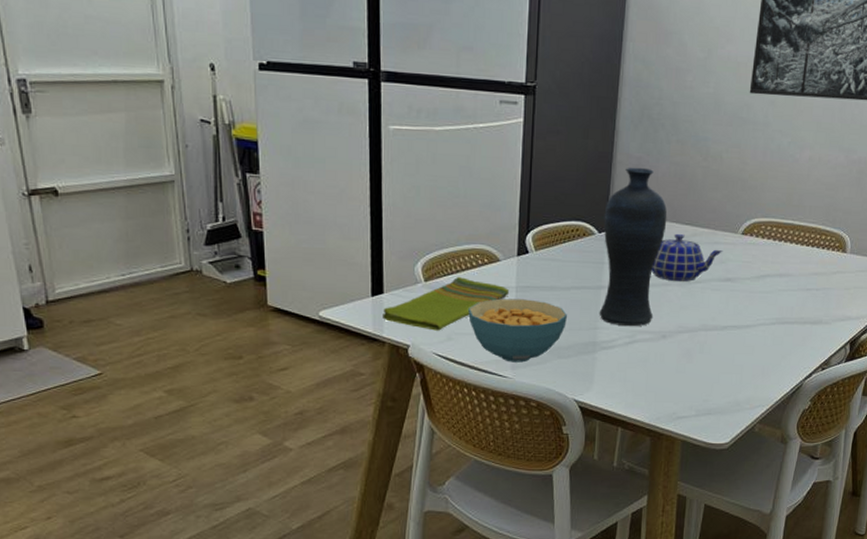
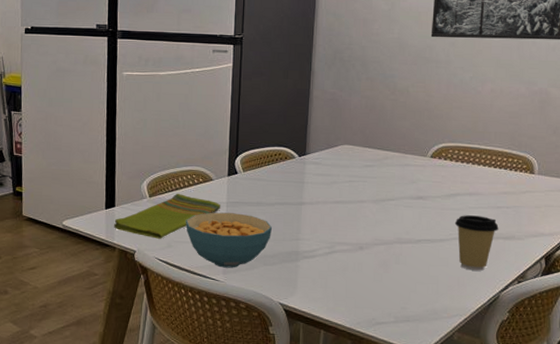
vase: present [599,167,668,327] -> none [300,101,360,239]
teapot: present [651,233,723,282] -> none [347,157,414,200]
coffee cup: none [762,298,807,358] -> present [454,215,499,271]

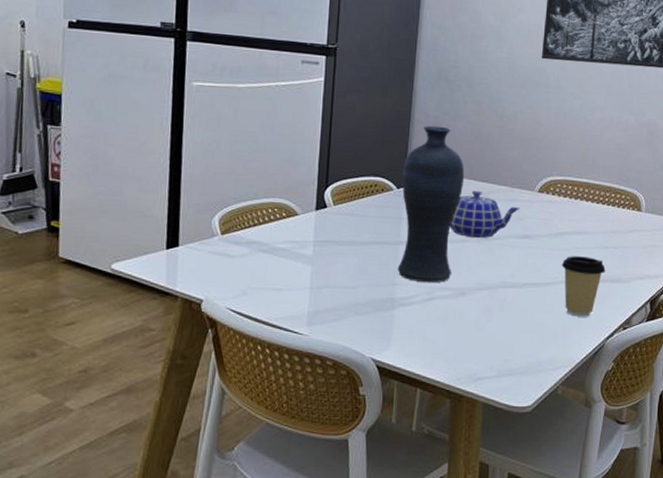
dish towel: present [114,193,220,239] -> none [176,229,306,285]
cereal bowl: present [186,212,272,268] -> none [264,253,365,319]
vase: none [300,101,360,239] -> present [397,125,465,283]
teapot: none [347,157,414,200] -> present [450,190,521,239]

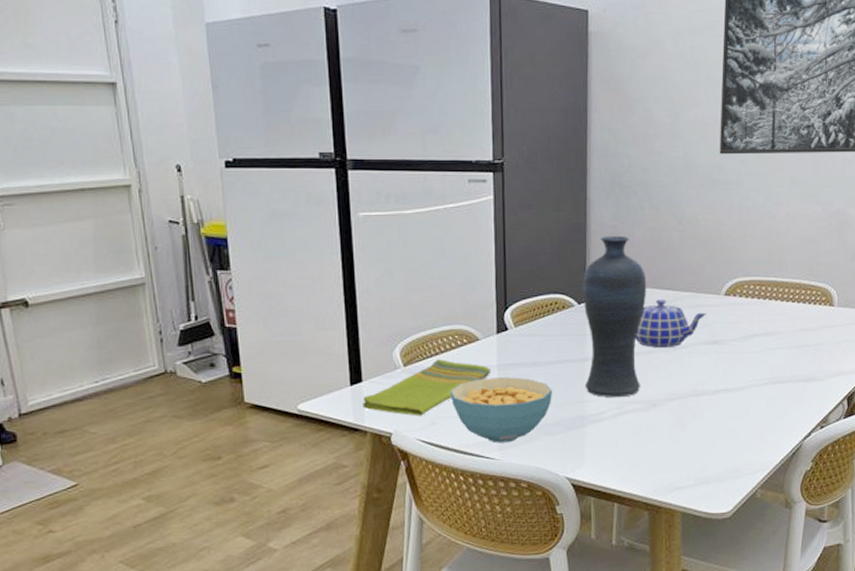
dish towel: none [176,229,306,285] -> present [363,358,490,416]
cereal bowl: none [264,253,365,319] -> present [450,377,552,443]
coffee cup: present [561,256,606,317] -> none [753,357,799,419]

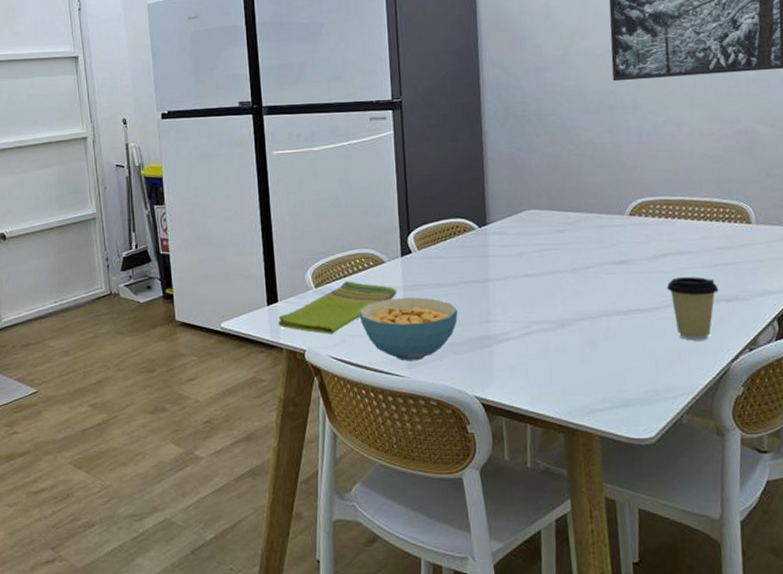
vase: present [582,235,647,398] -> none [482,161,548,318]
teapot: present [635,299,707,349] -> none [538,220,612,269]
coffee cup: none [753,357,799,419] -> present [666,277,719,341]

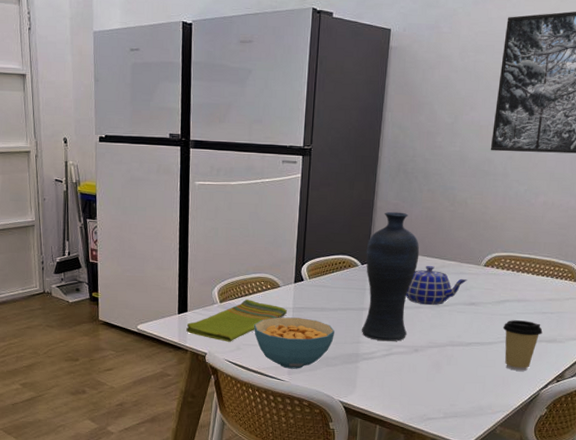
vase: none [482,161,548,318] -> present [361,211,420,342]
teapot: none [538,220,612,269] -> present [406,265,468,306]

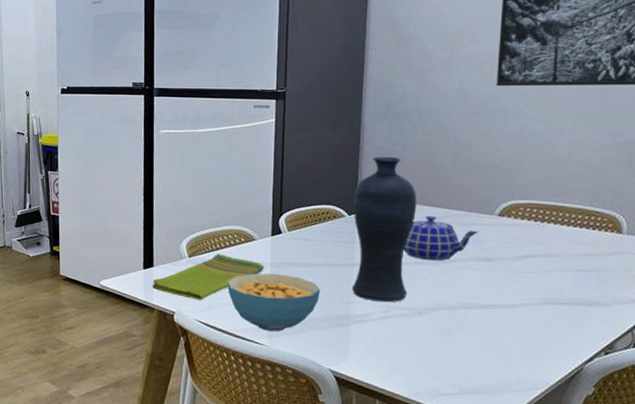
coffee cup: present [502,320,543,371] -> none [528,278,581,340]

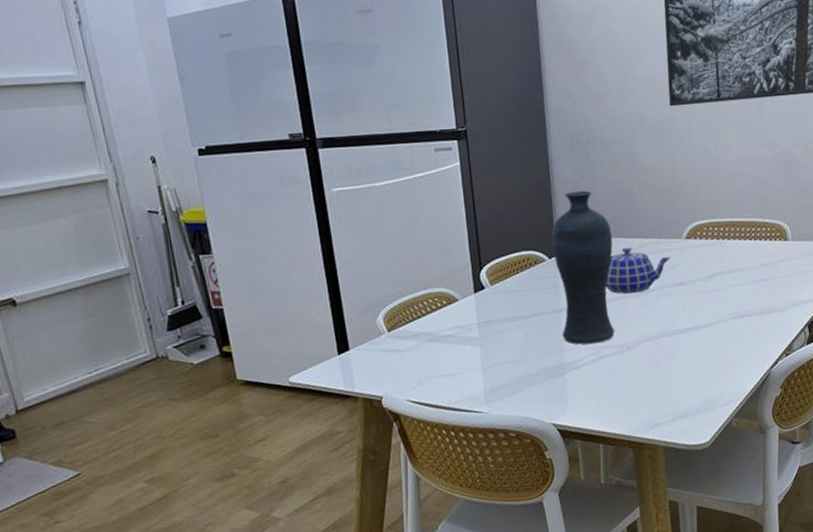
dish towel: present [152,253,264,300] -> none [351,321,471,379]
cereal bowl: present [227,273,320,332] -> none [435,332,532,397]

